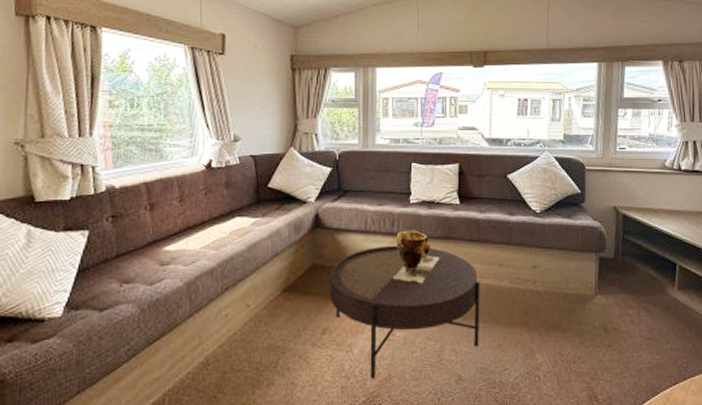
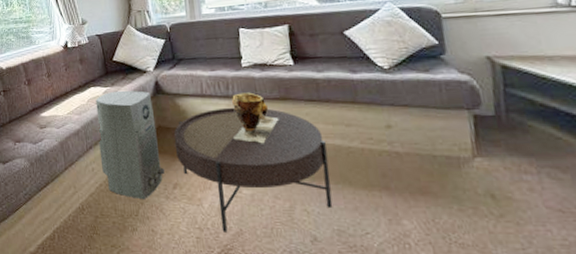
air purifier: none [237,222,315,349] -> present [96,90,165,200]

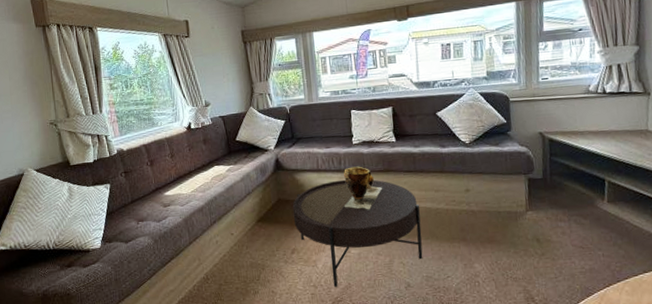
air purifier: present [96,90,165,200] -> none [219,168,285,266]

